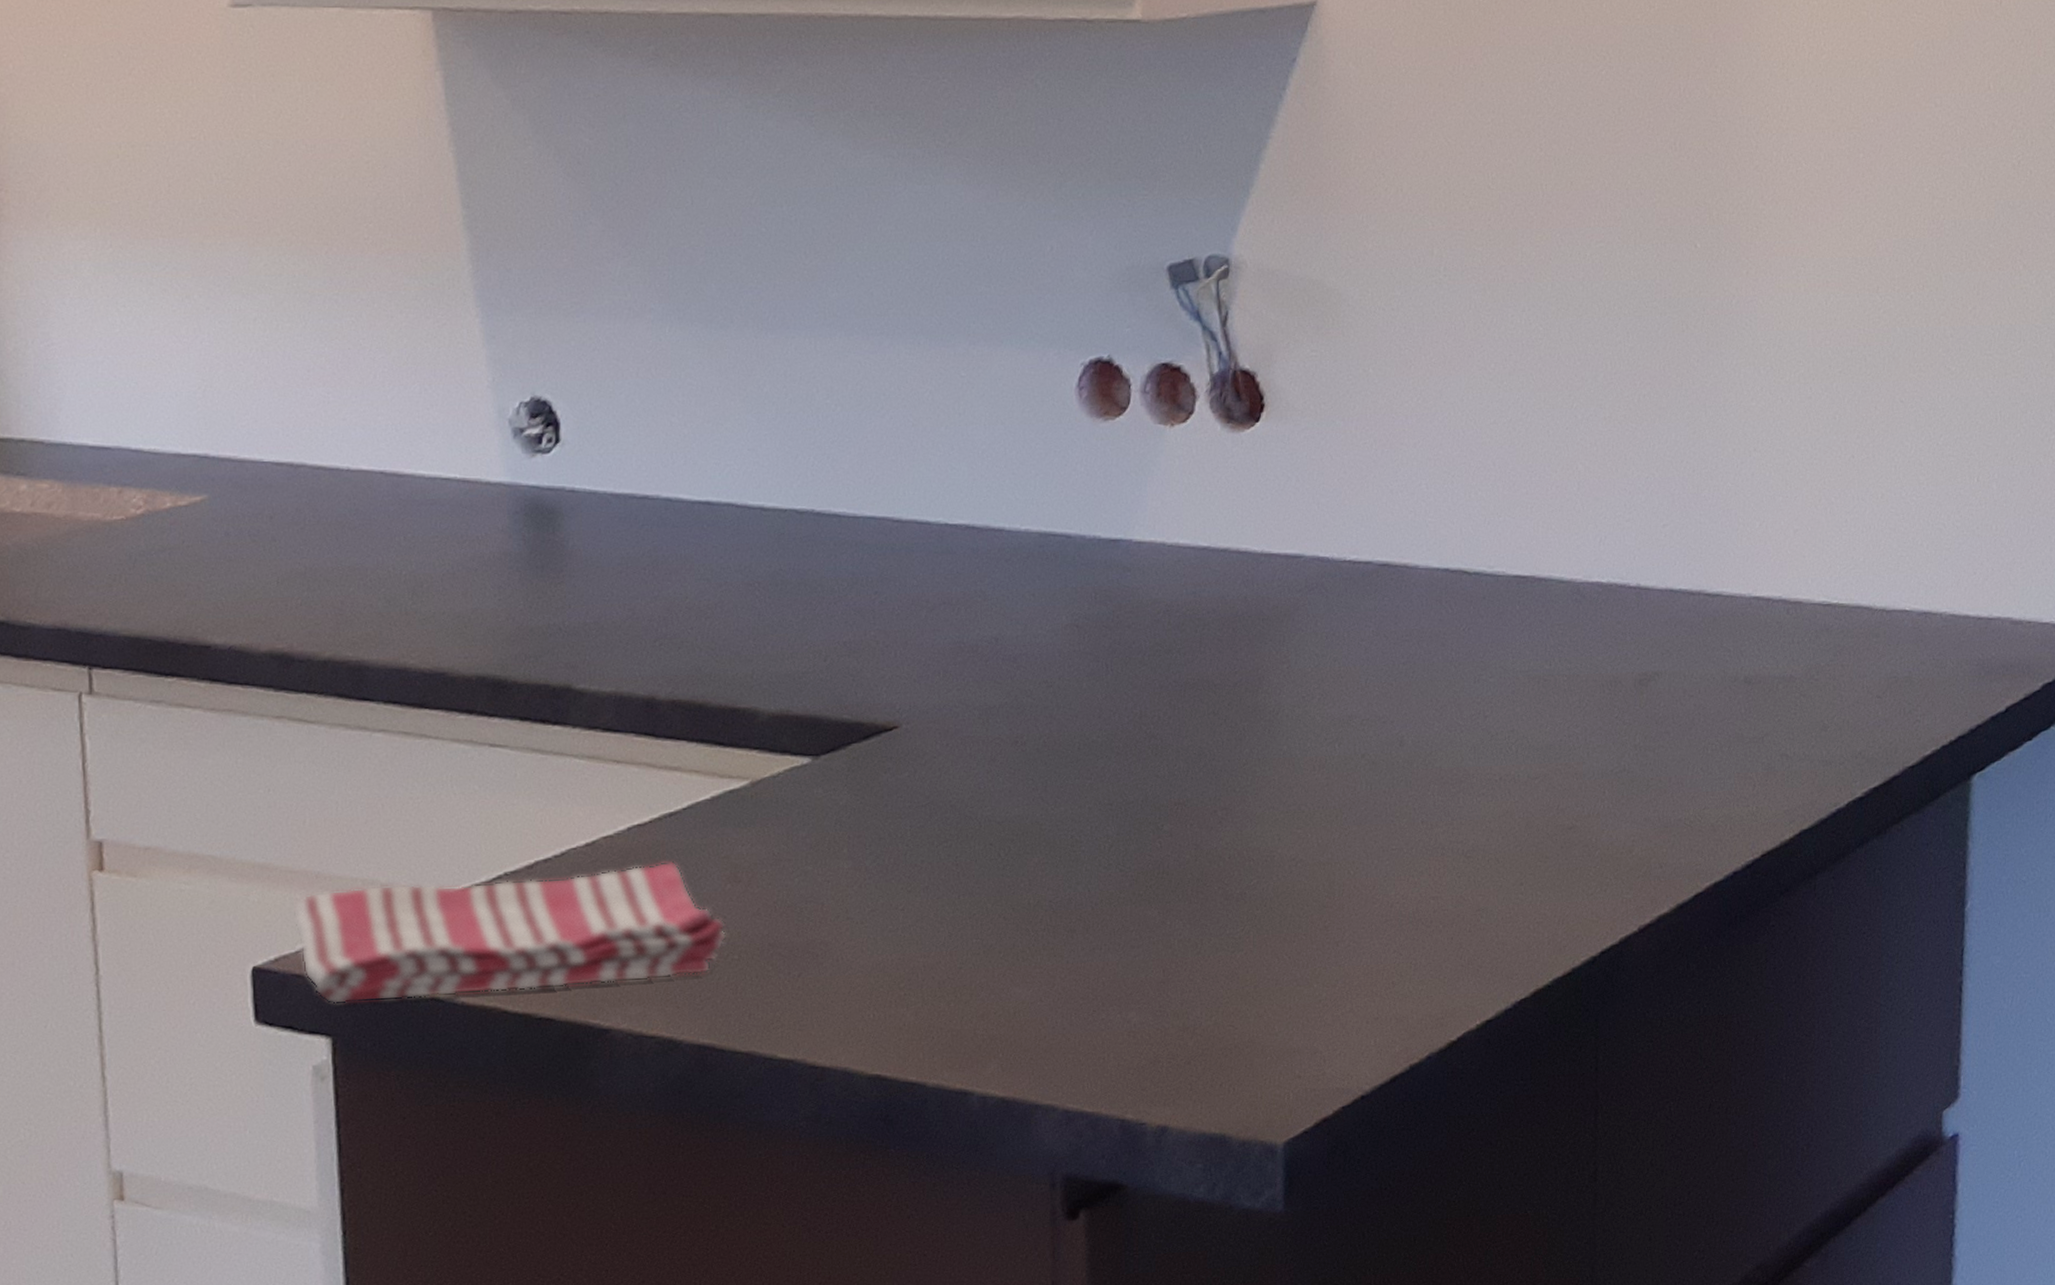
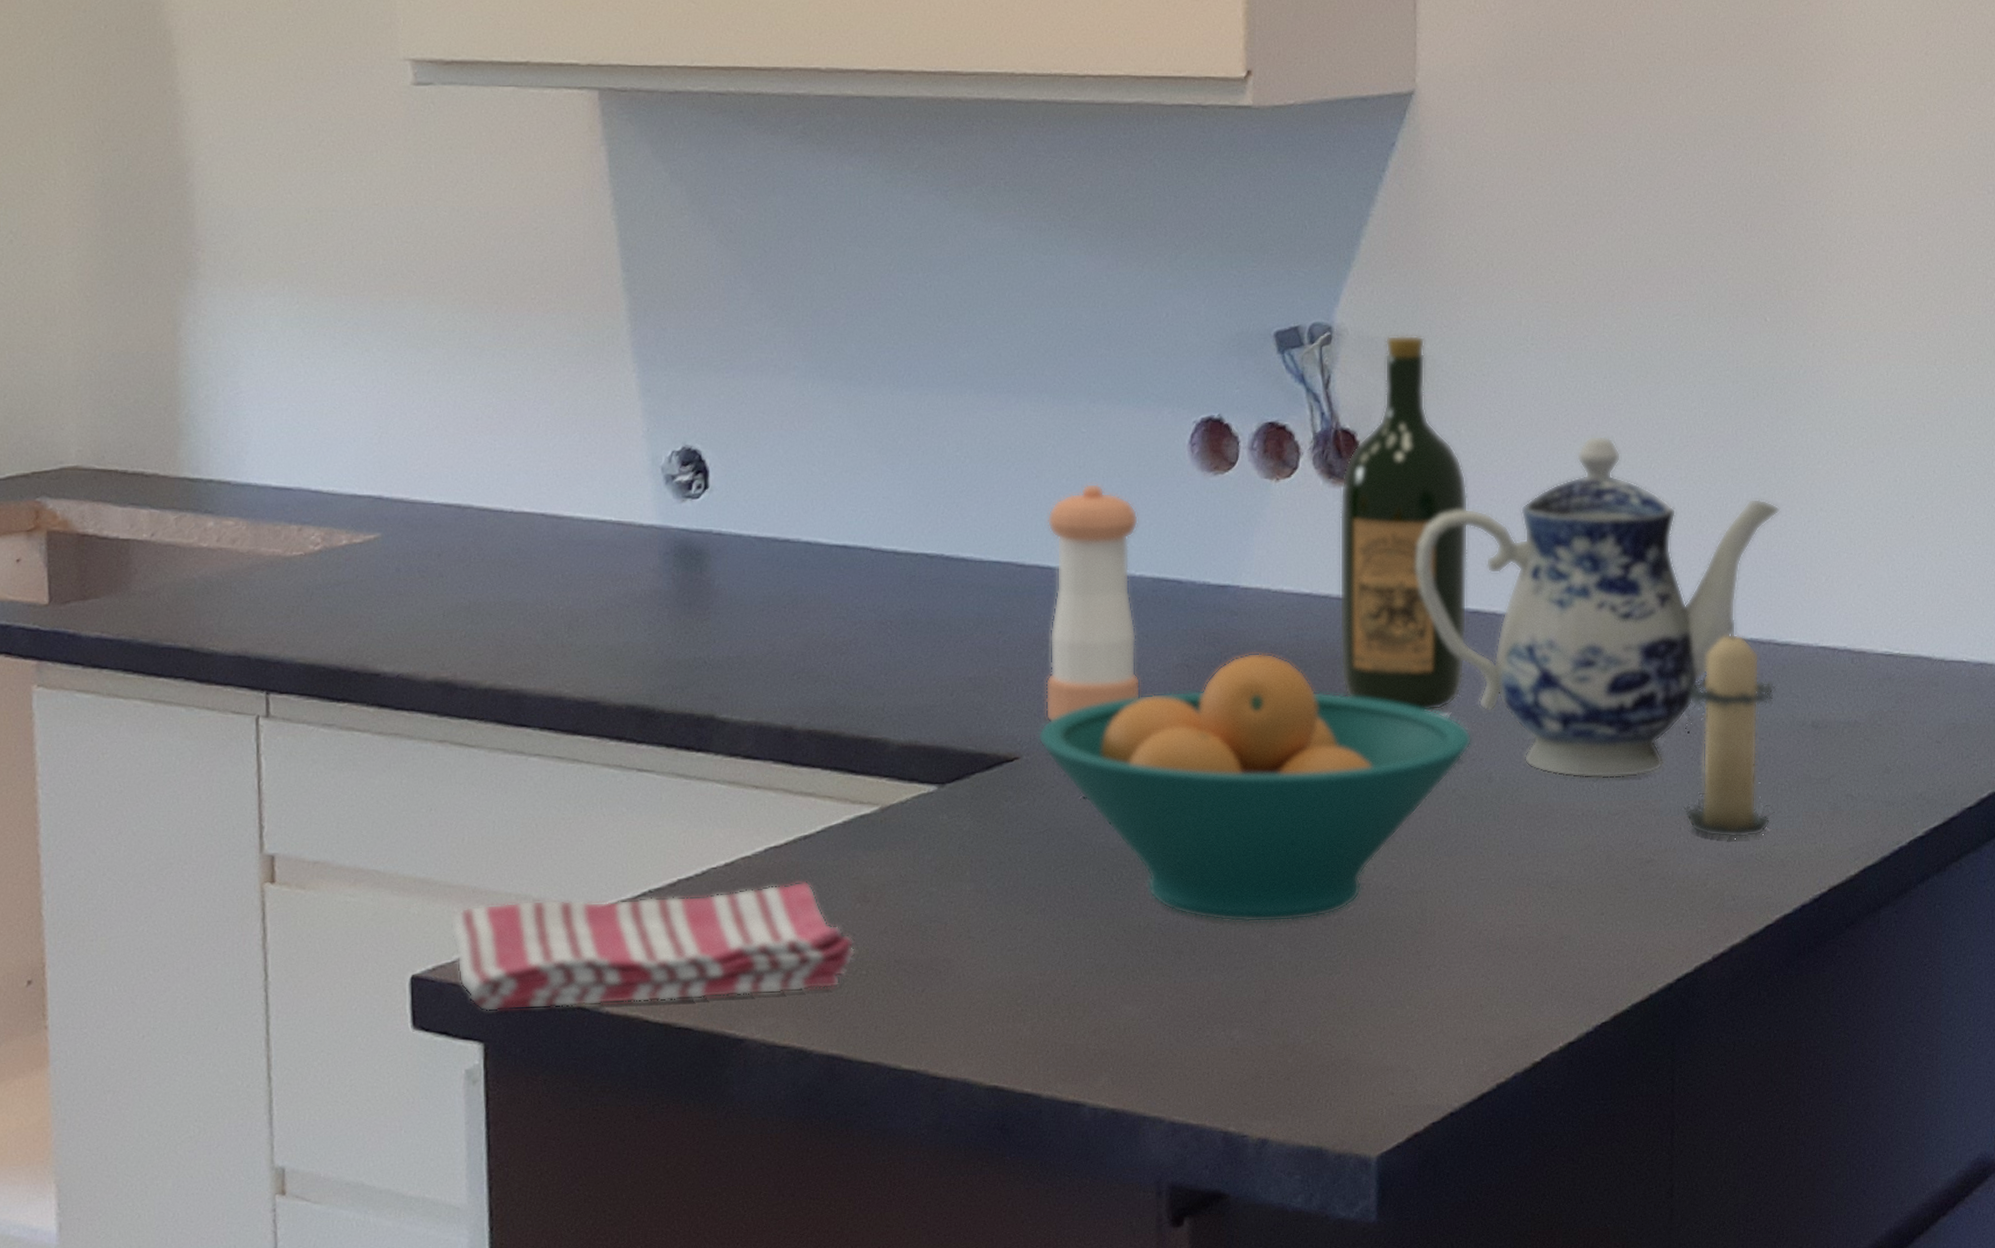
fruit bowl: none [917,611,1383,899] -> present [1037,652,1472,923]
pepper shaker: none [924,431,1029,687] -> present [1045,483,1142,721]
wine bottle: none [1239,267,1379,672] -> present [1339,335,1470,712]
teapot: none [1321,373,1712,741] -> present [1415,435,1781,779]
candle: none [1610,568,1706,802] -> present [1685,619,1776,838]

